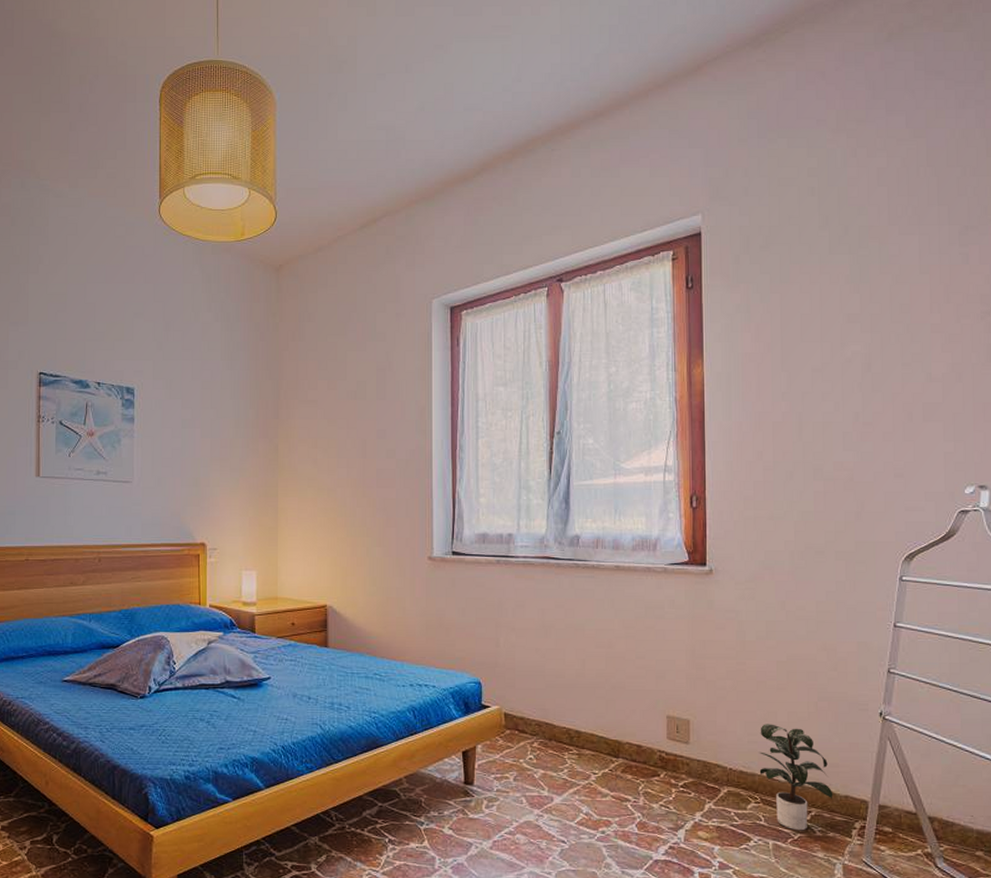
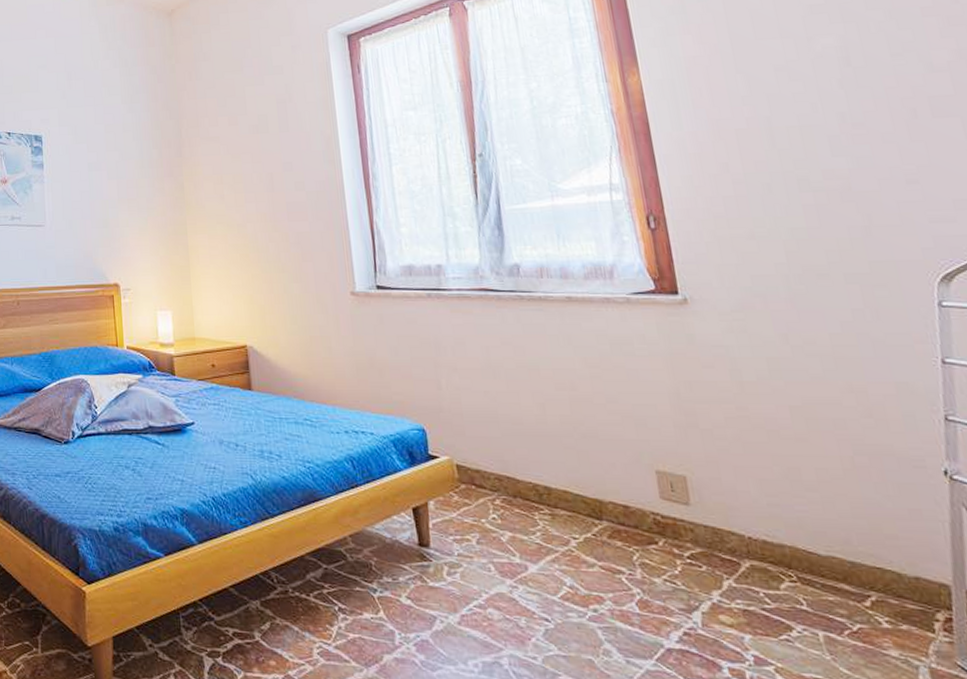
potted plant: present [759,724,833,831] -> none [781,482,898,621]

